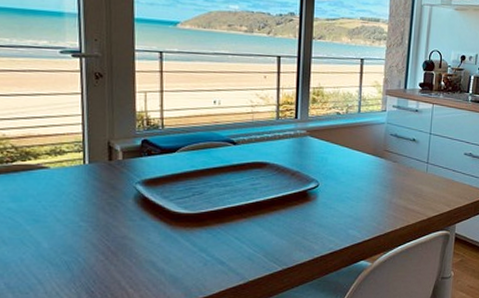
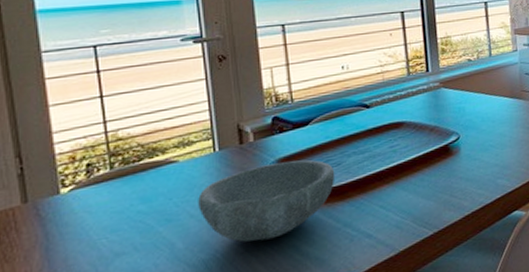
bowl: none [65,184,197,252] -> present [198,159,335,243]

